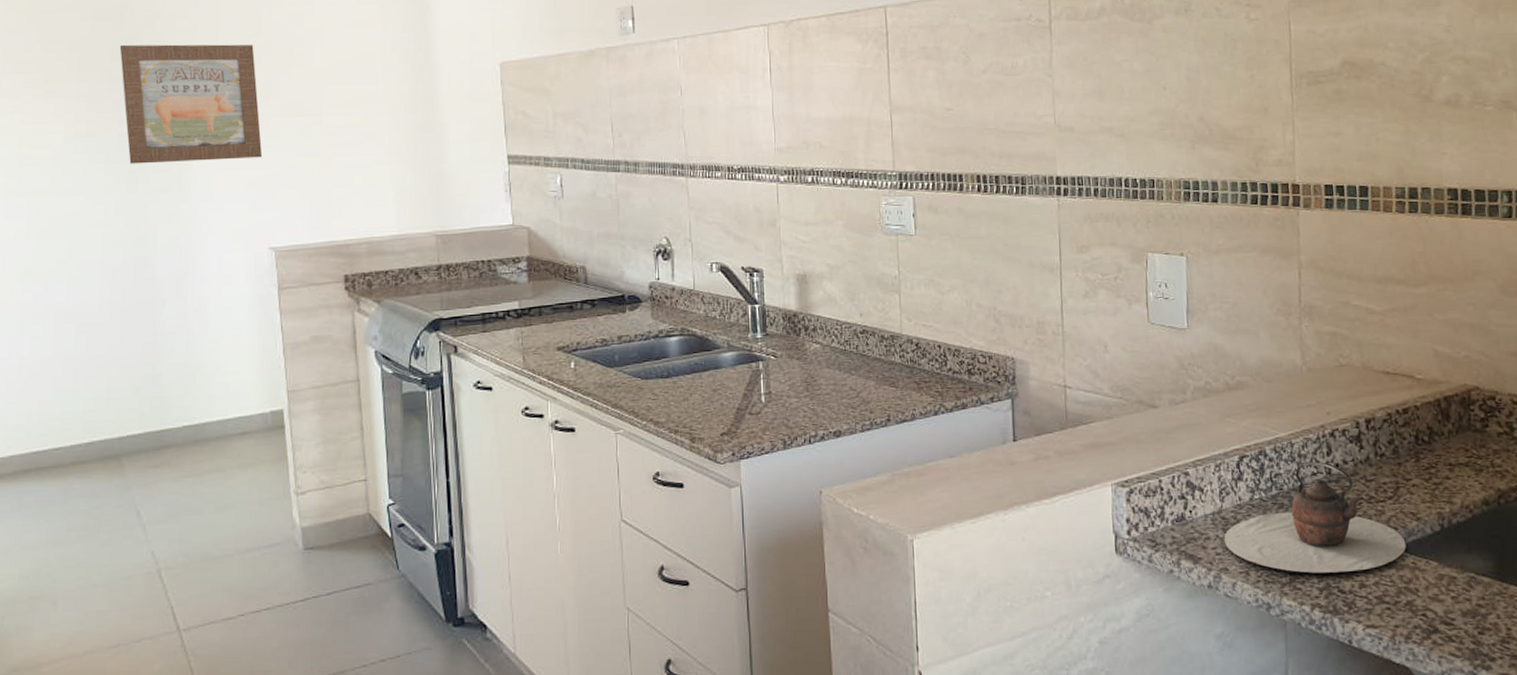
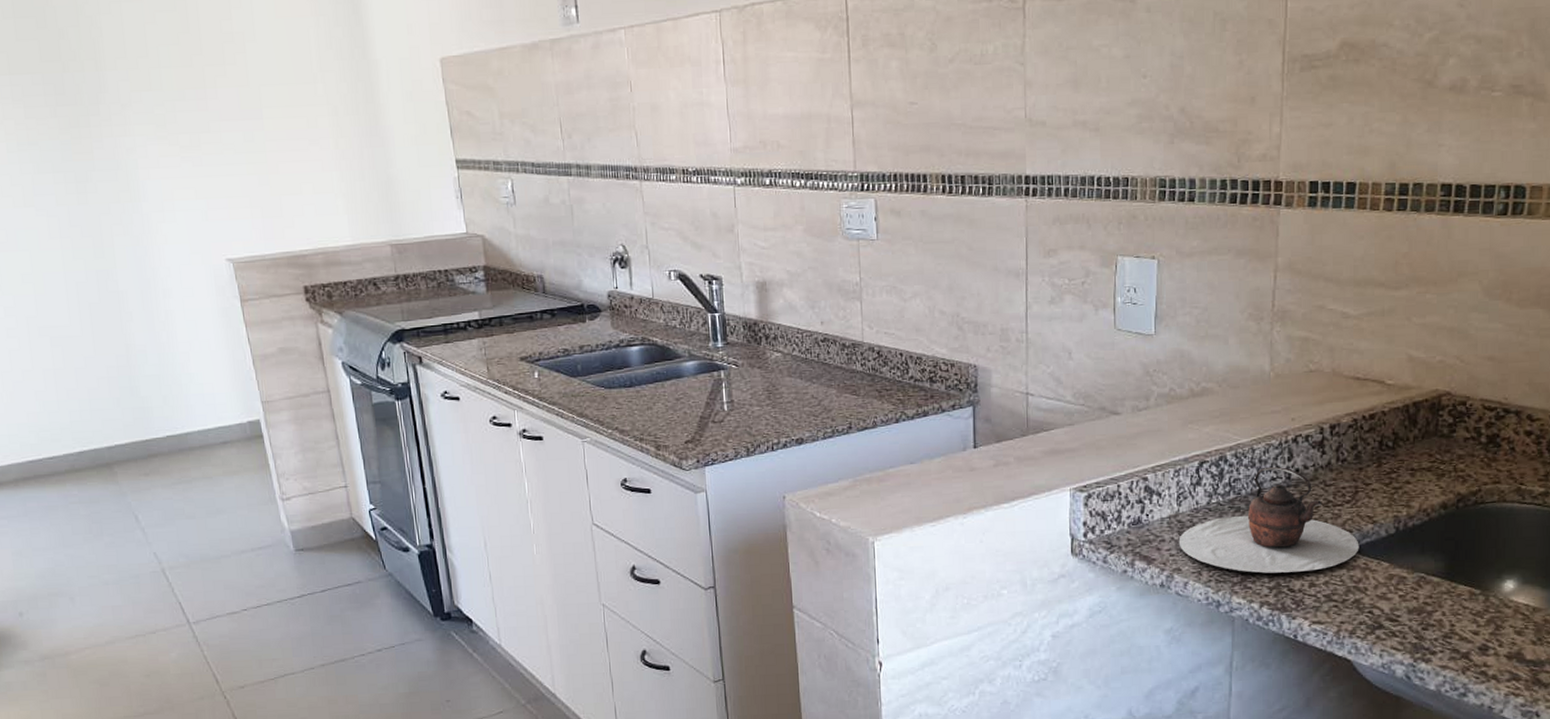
wall art: present [119,44,263,164] -> none [46,42,208,174]

